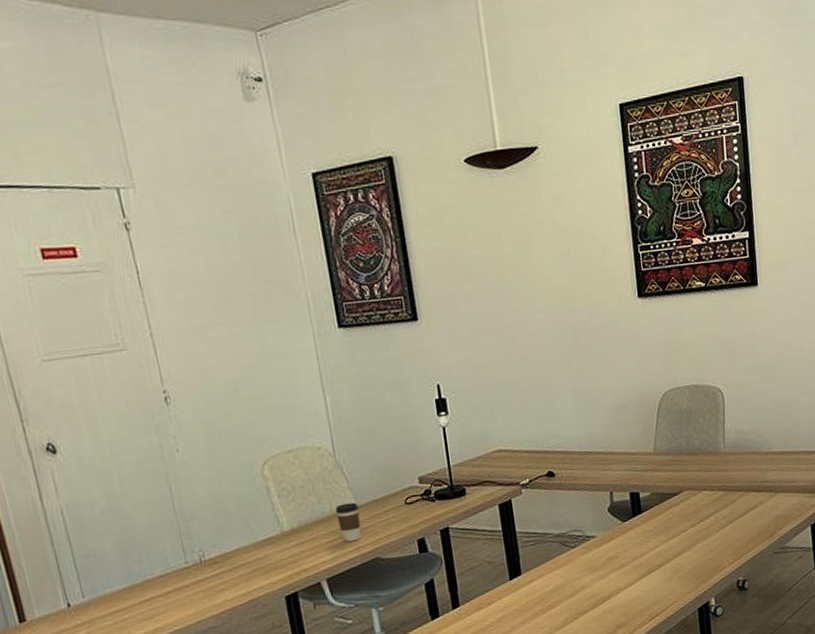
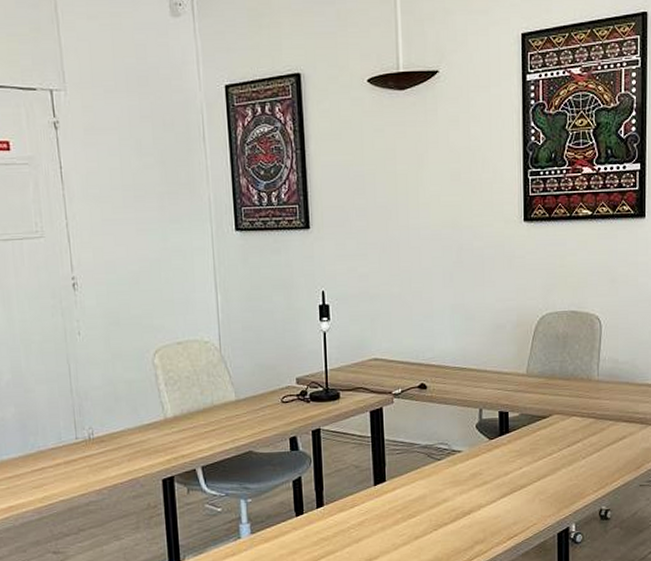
coffee cup: present [335,502,362,543] -> none [216,396,239,434]

